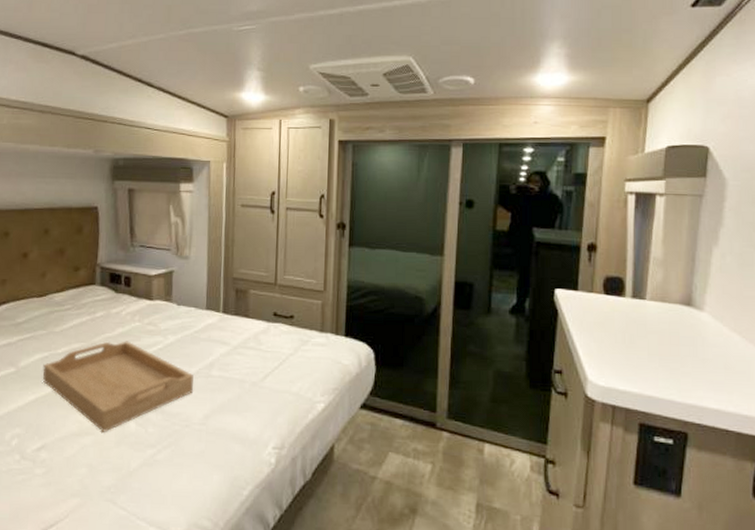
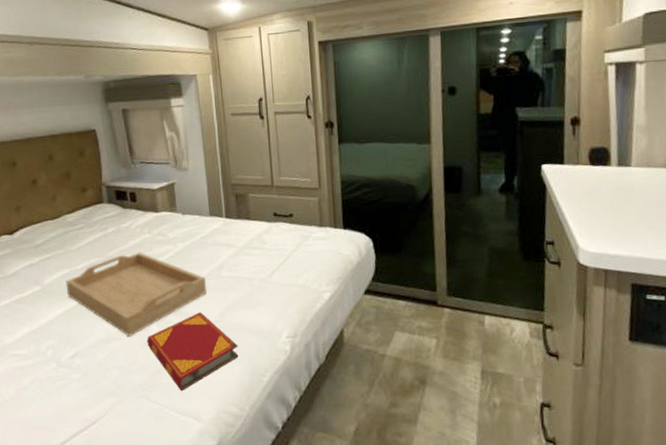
hardback book: none [122,412,220,498] -> present [147,312,239,391]

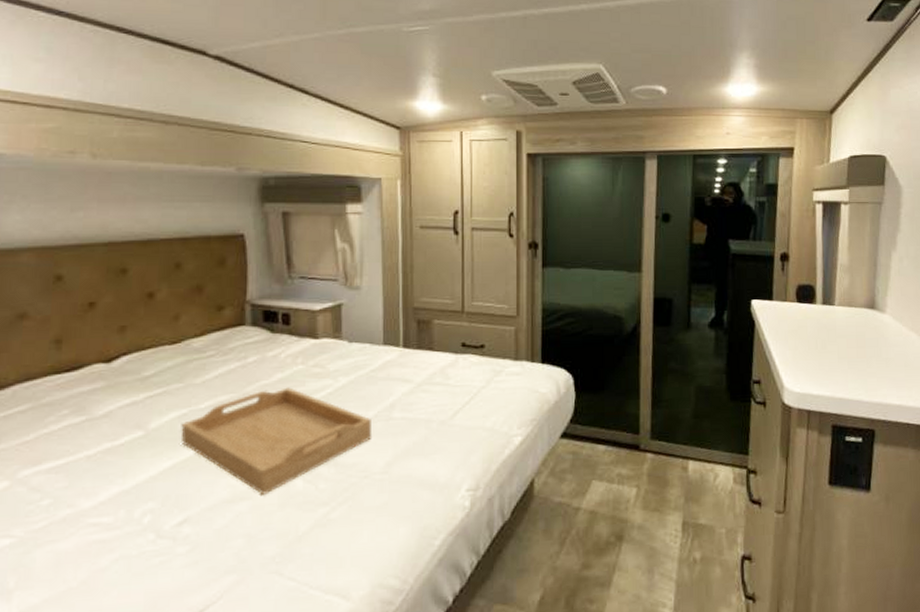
hardback book: present [147,312,239,391] -> none [287,462,406,562]

